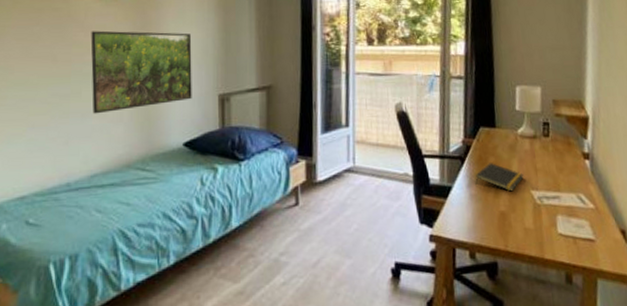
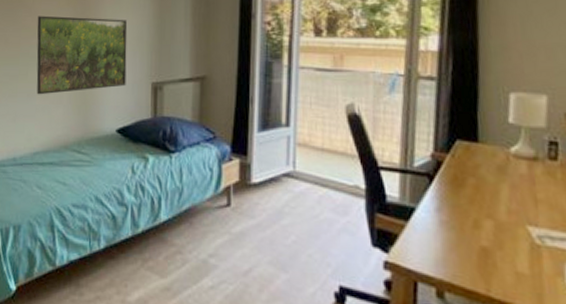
notepad: present [475,163,524,192] -> none [447,185,517,224]

